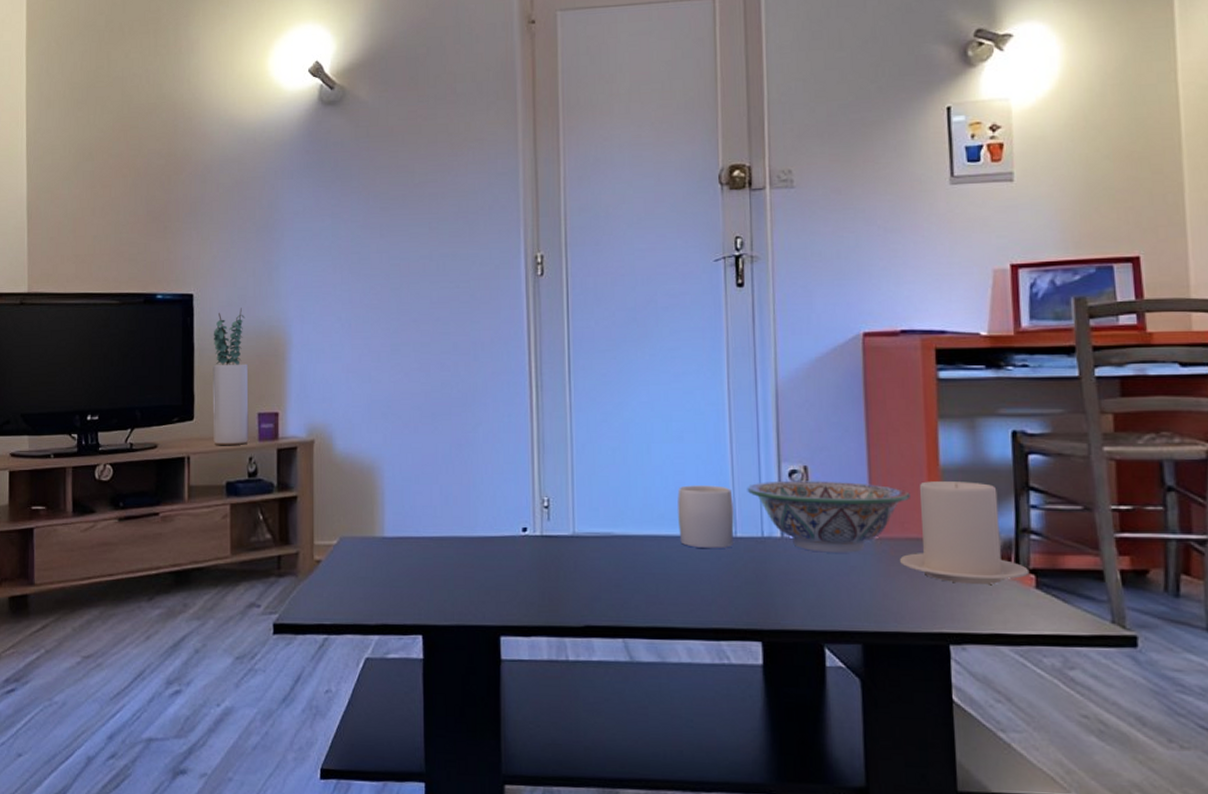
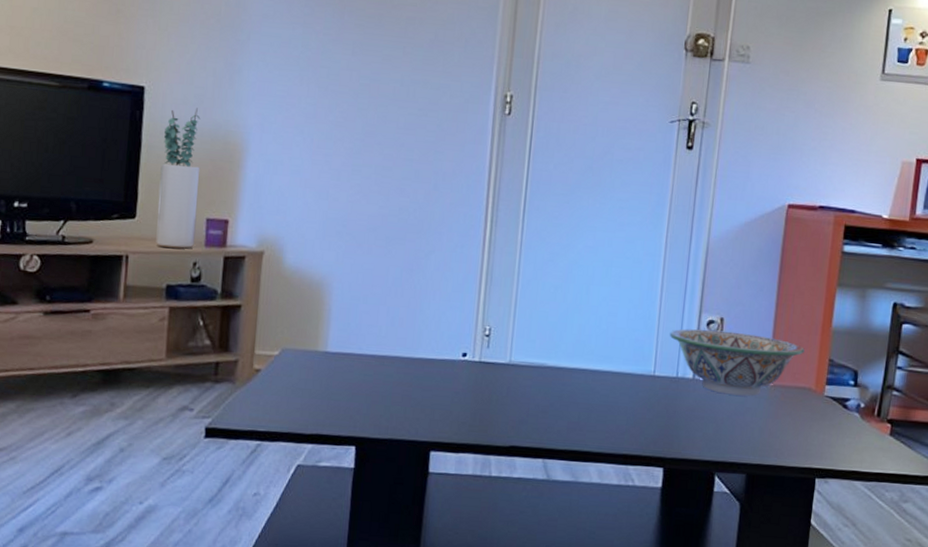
mug: present [677,485,734,549] -> none [605,326,657,385]
candle: present [900,481,1030,584] -> none [787,339,887,430]

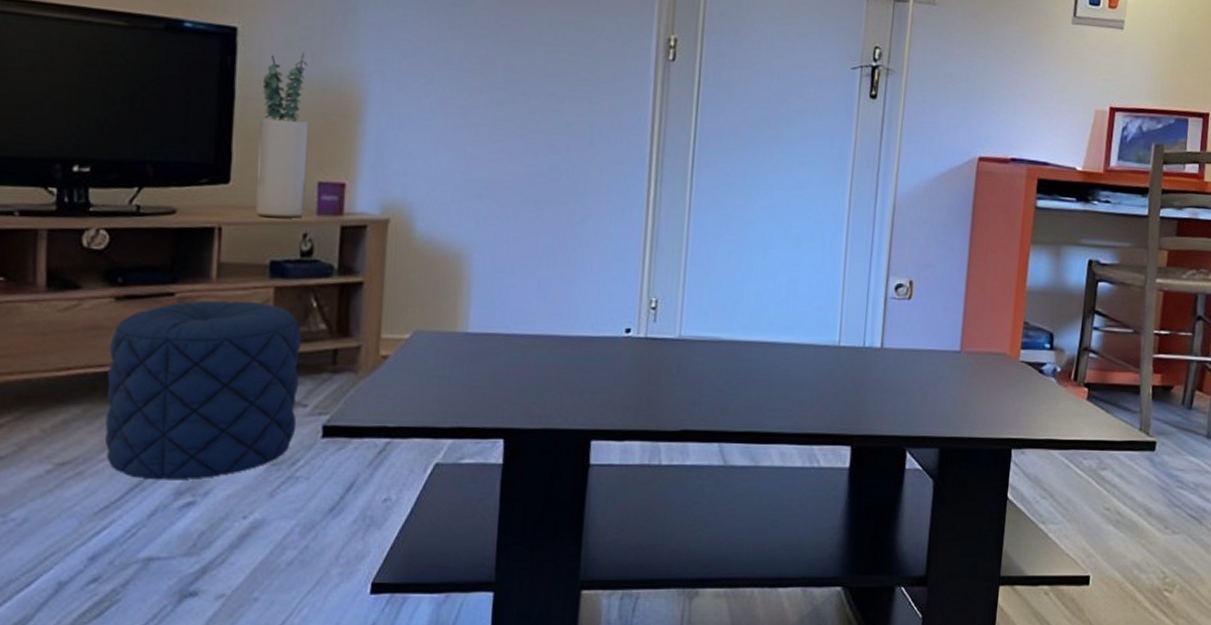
pouf: none [33,317,190,468] -> present [105,300,302,480]
decorative bowl: present [669,328,805,397] -> none [855,293,998,365]

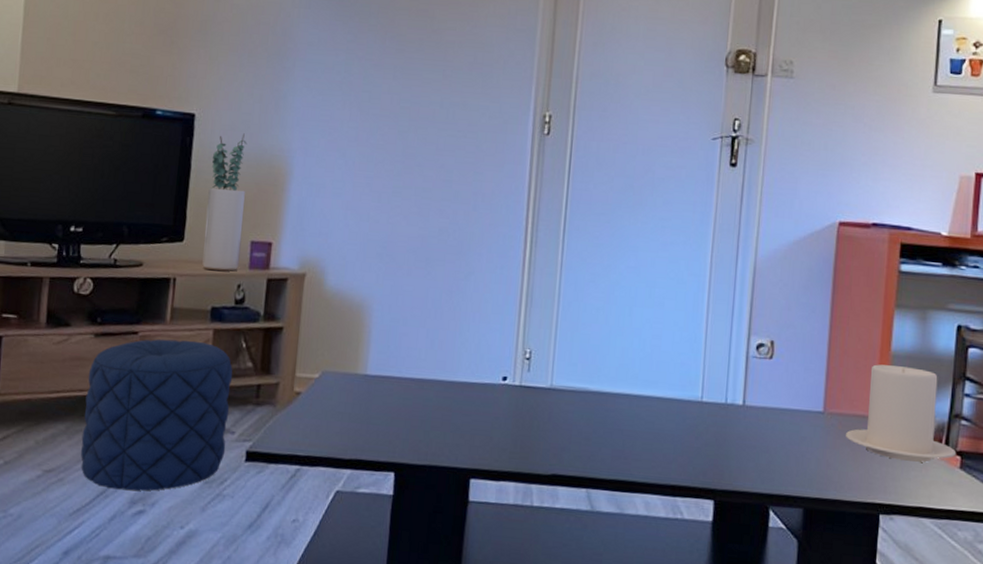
candle: none [981,301,1084,396] -> present [846,364,957,463]

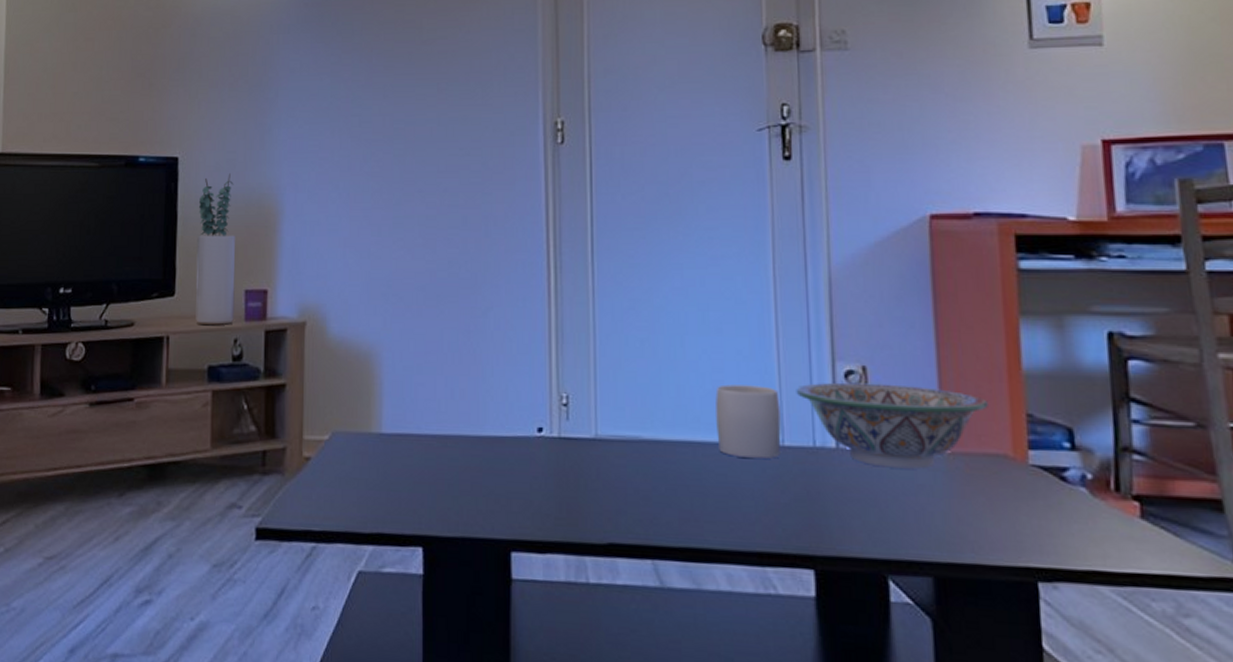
pouf: present [81,339,233,491] -> none [81,404,236,578]
mug: none [650,349,704,412] -> present [714,384,782,460]
decorative bowl: none [717,352,862,425] -> present [796,382,988,469]
candle: present [846,364,957,463] -> none [977,388,1133,512]

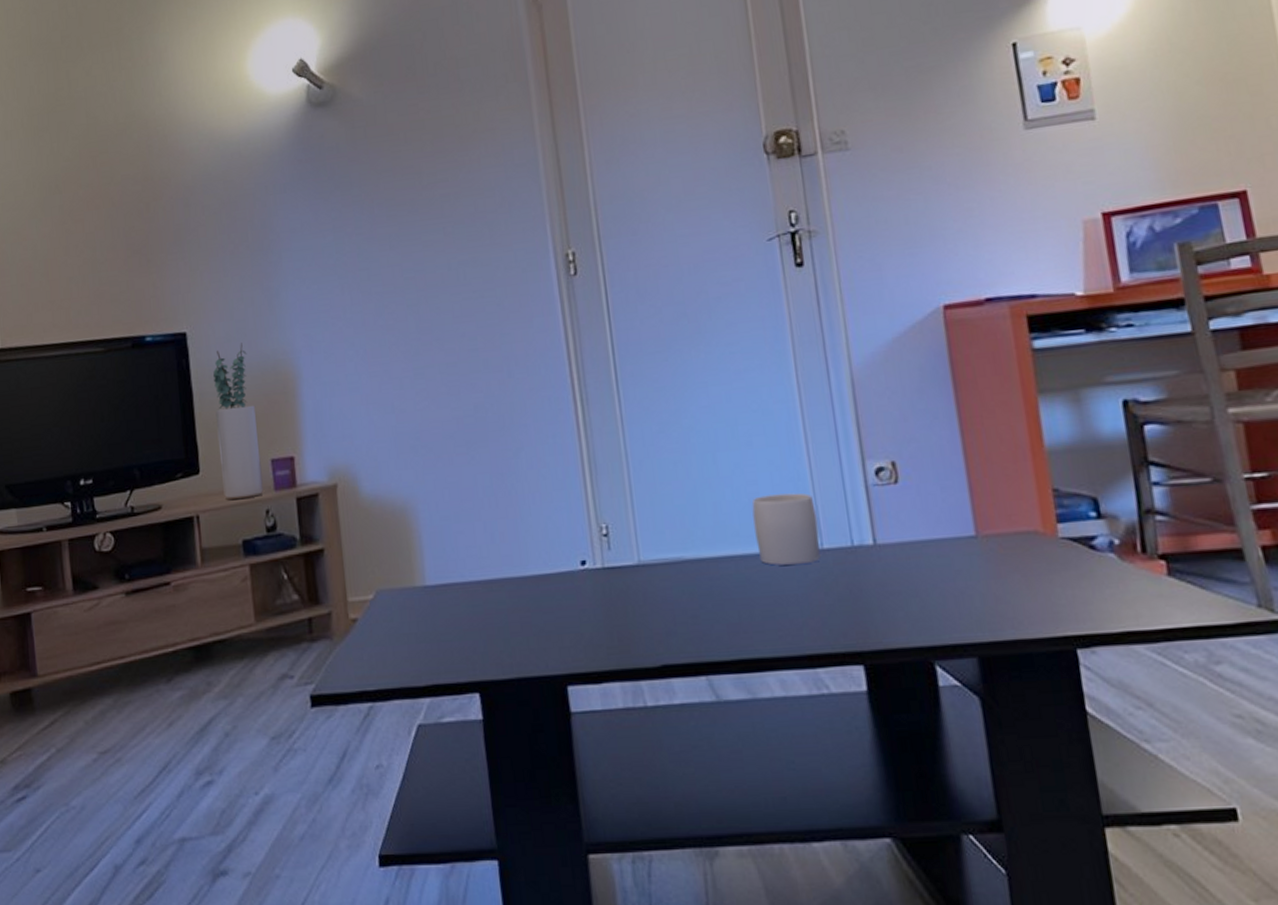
decorative bowl: present [796,382,988,469] -> none [829,474,1016,558]

